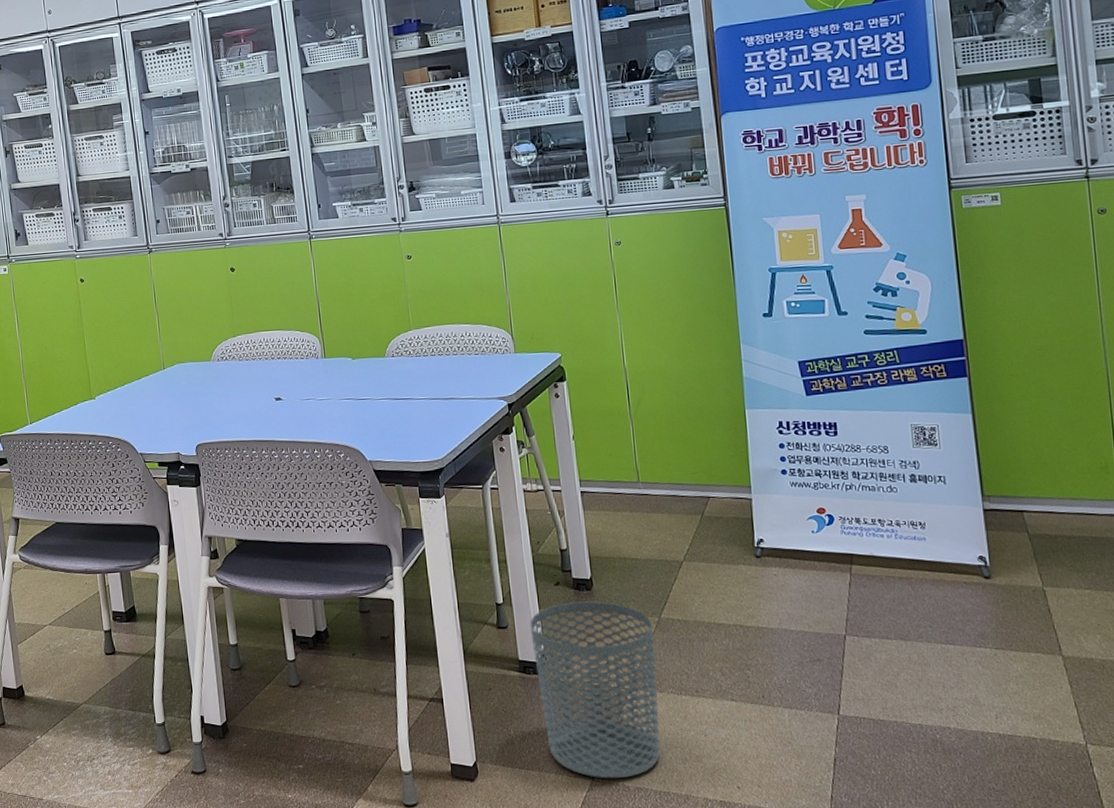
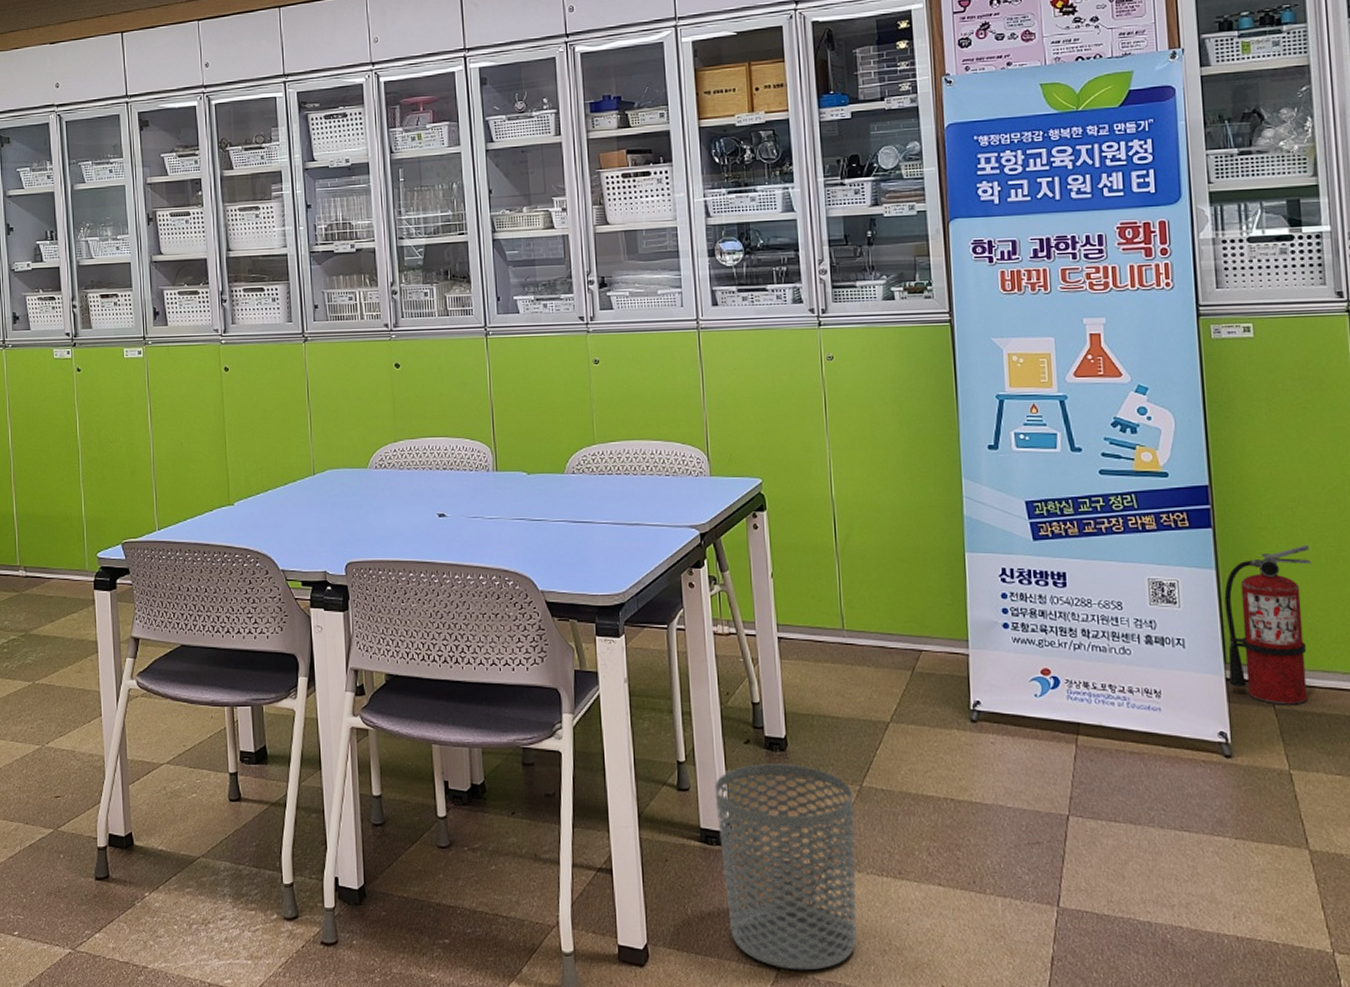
fire extinguisher: none [980,387,1060,530] -> present [1224,544,1312,705]

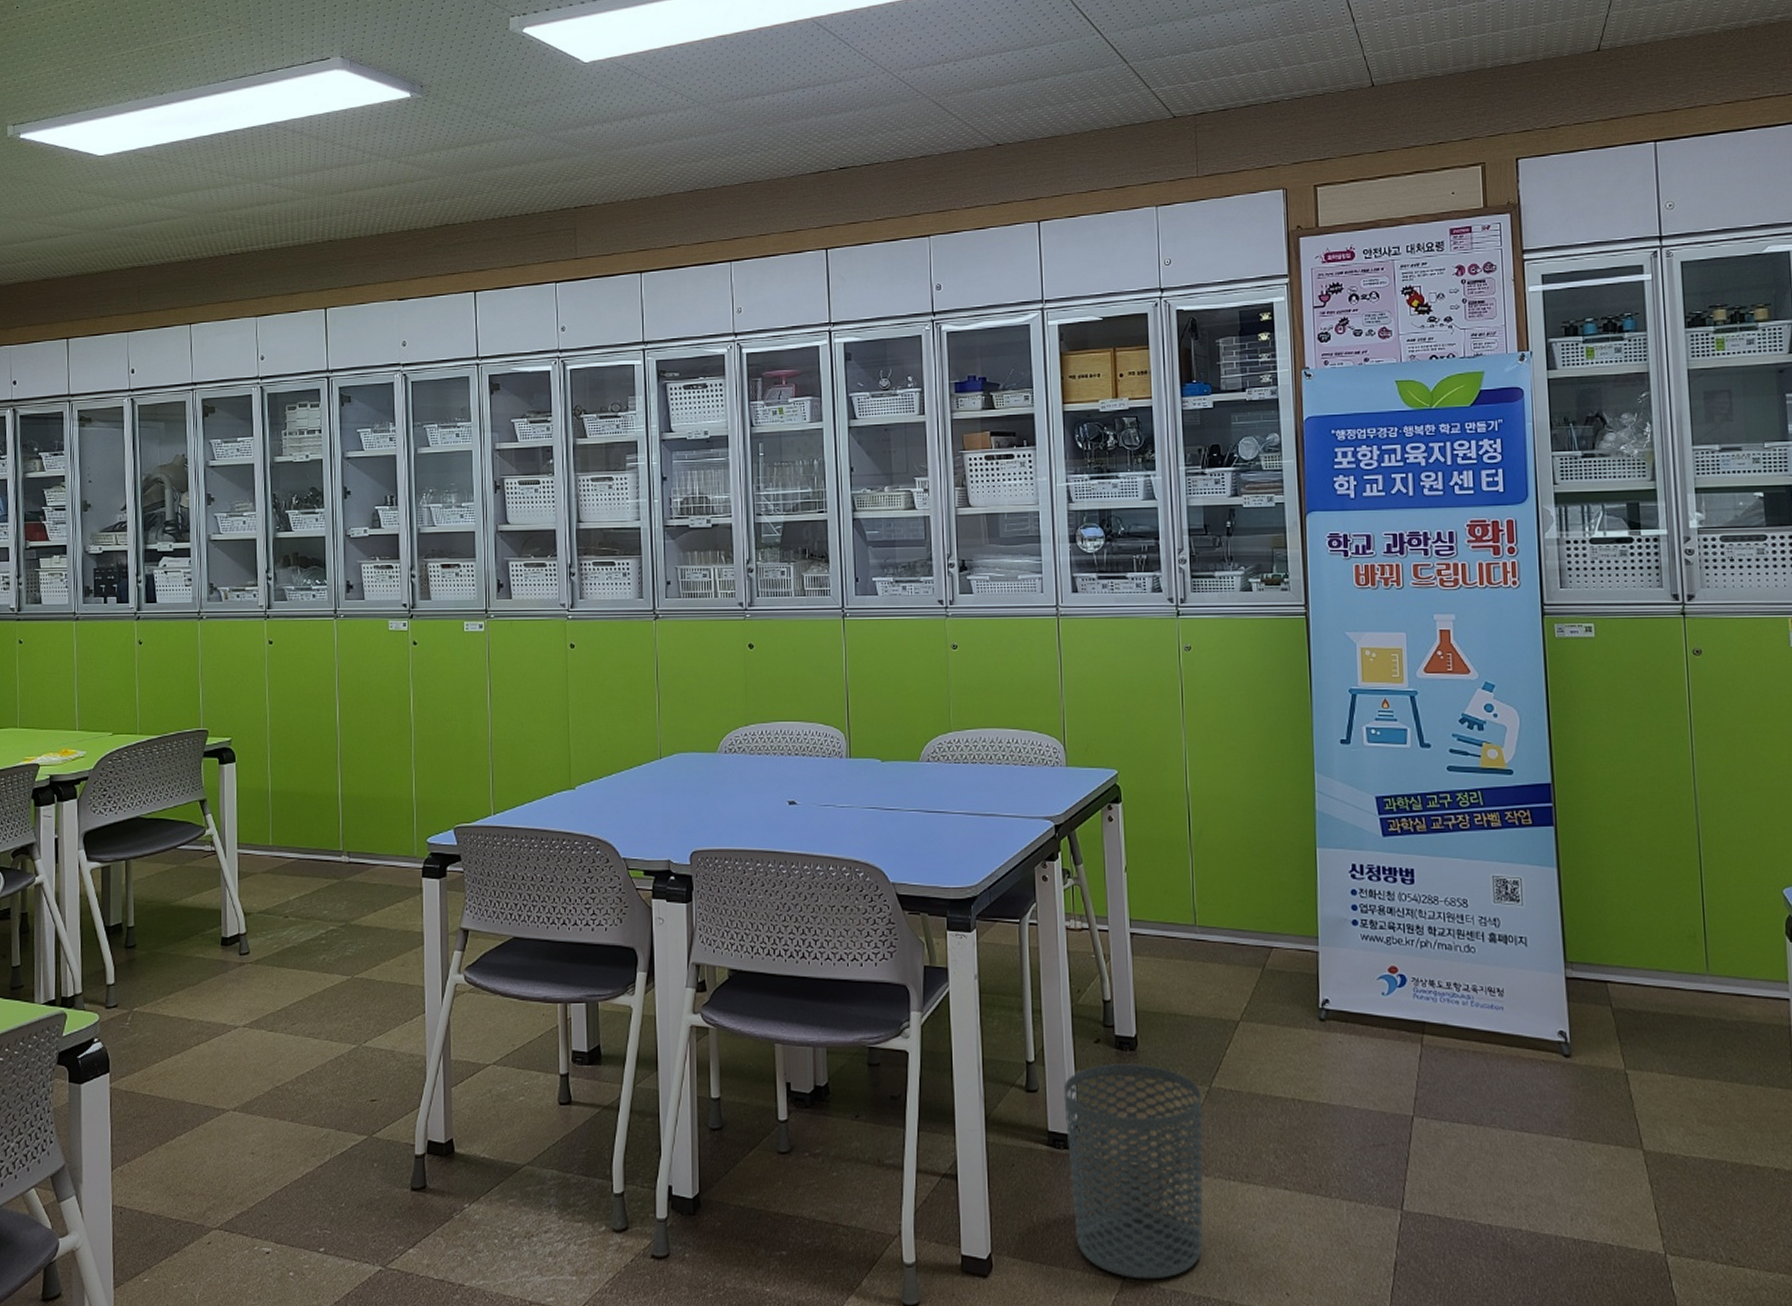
fire extinguisher: present [1224,544,1312,705] -> none [1565,843,1648,1004]

